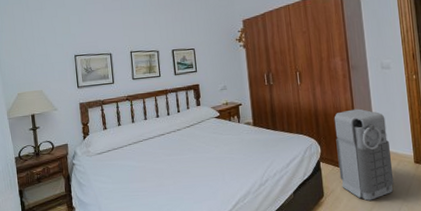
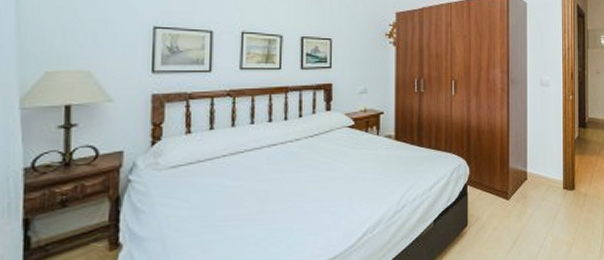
grenade: present [334,108,394,201] -> none [487,127,542,230]

